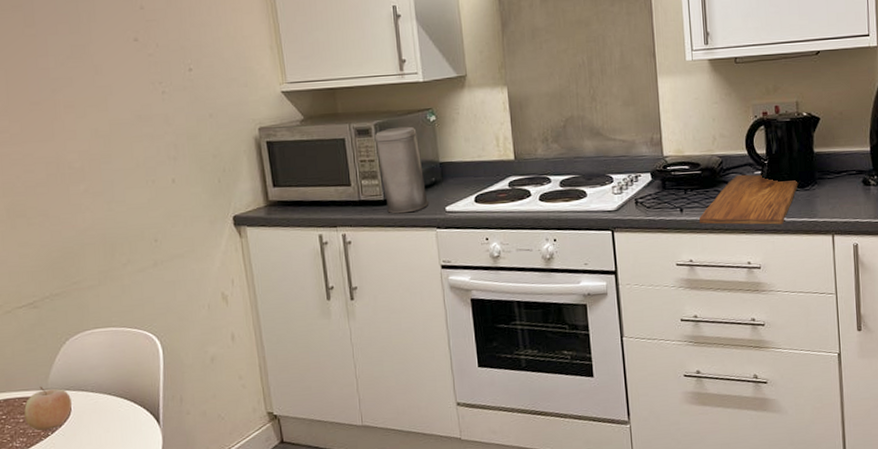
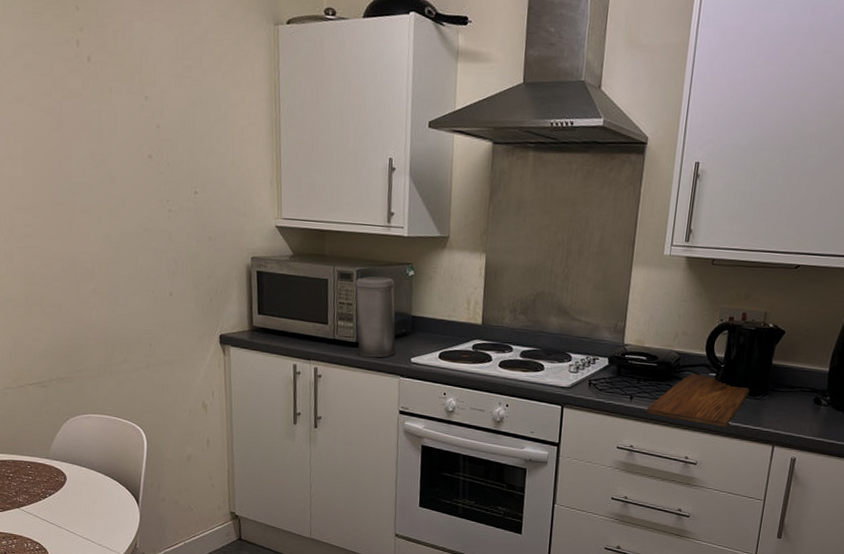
fruit: present [24,386,73,431] -> none [28,455,68,493]

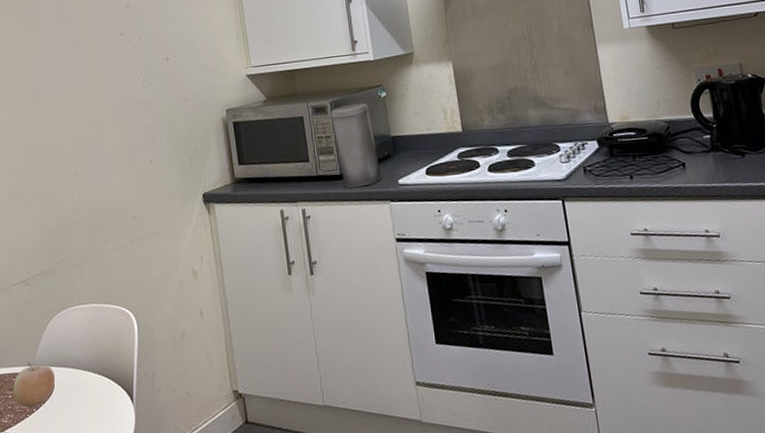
fruit: none [28,455,68,493] -> present [13,362,56,408]
cutting board: present [646,373,753,427] -> none [649,138,753,192]

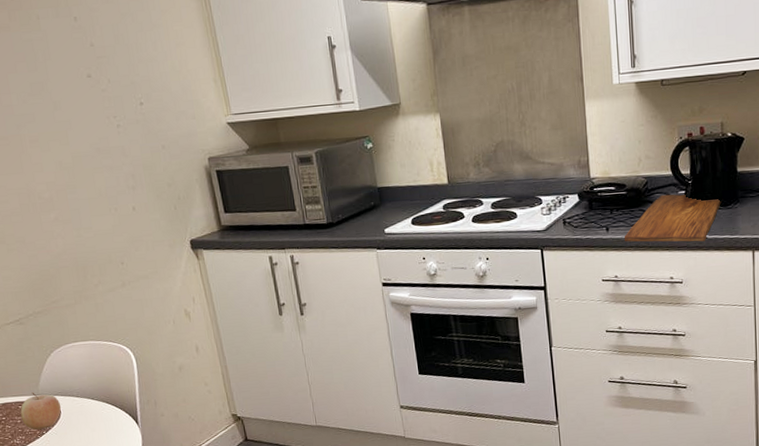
canister: present [330,102,383,188] -> none [316,153,369,237]
cutting board: none [649,138,753,192] -> present [624,194,723,242]

